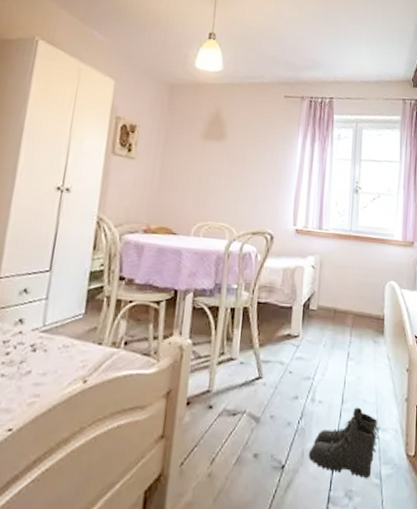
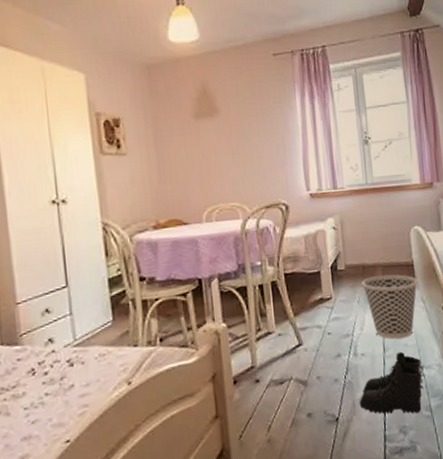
wastebasket: none [331,322,386,393] -> present [362,274,418,339]

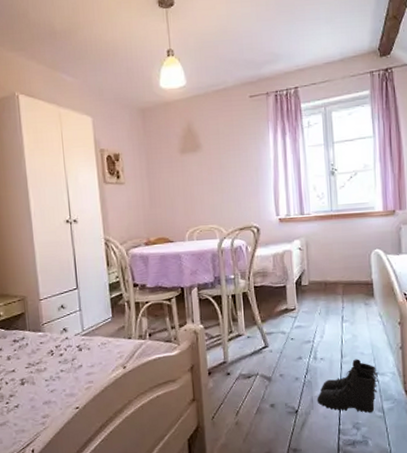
wastebasket: present [362,274,418,339] -> none [324,291,376,348]

